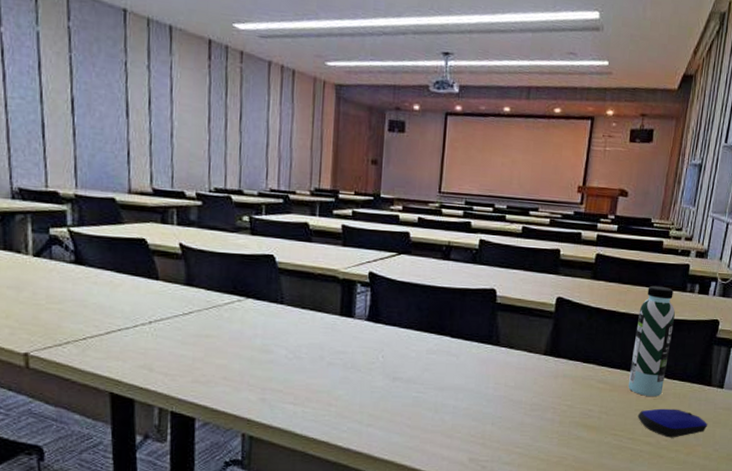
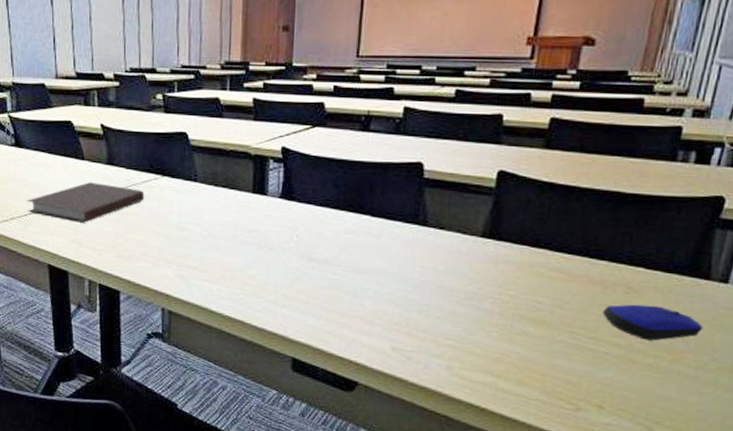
notebook: none [86,303,227,347] -> present [27,182,145,223]
water bottle: present [628,285,675,396] -> none [591,154,659,290]

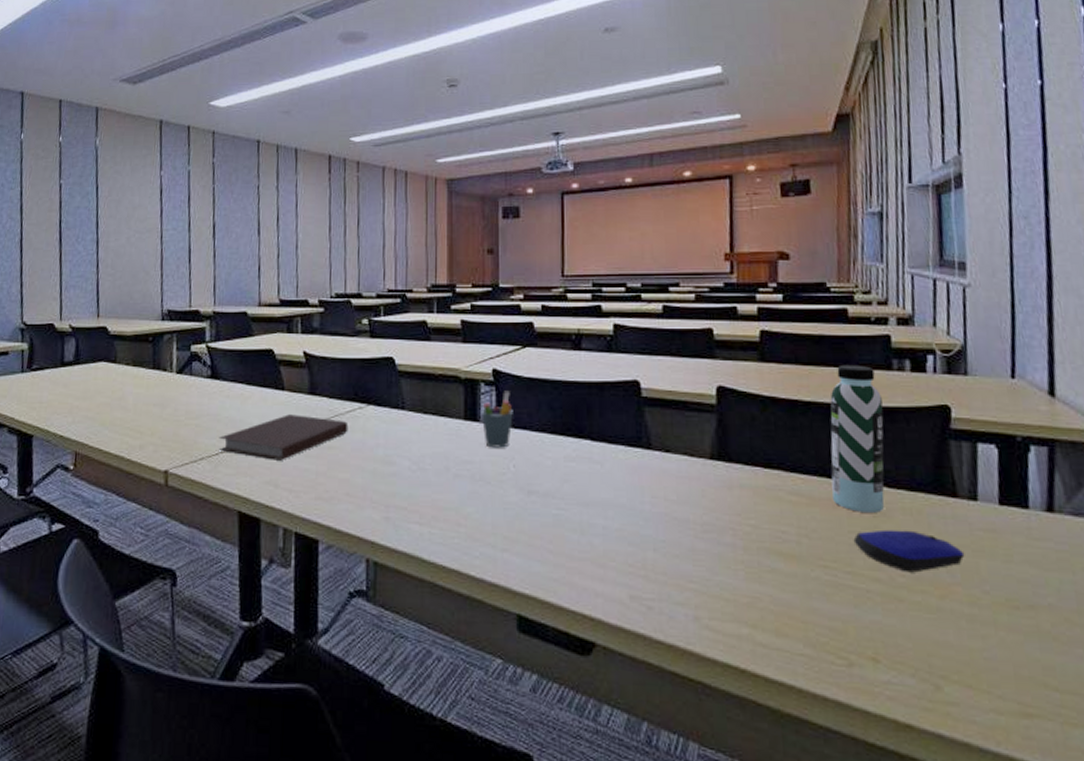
pen holder: none [268,167,299,220] -> present [481,390,513,448]
water bottle: none [591,154,659,290] -> present [830,364,885,513]

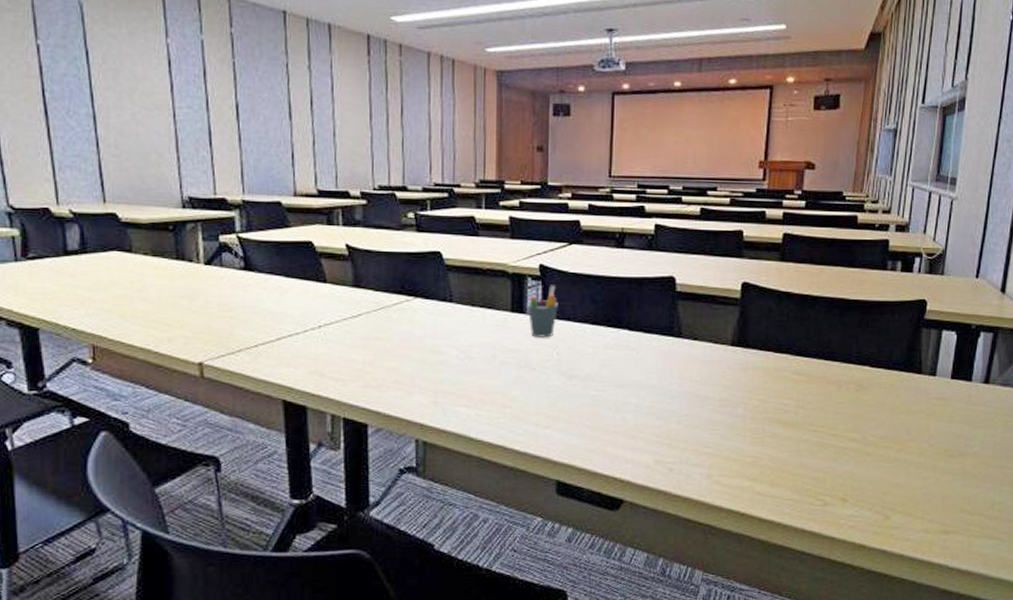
notebook: present [218,414,349,460] -> none [257,307,396,351]
water bottle: present [830,364,885,513] -> none [827,265,875,387]
computer mouse: present [853,529,965,573] -> none [839,400,921,433]

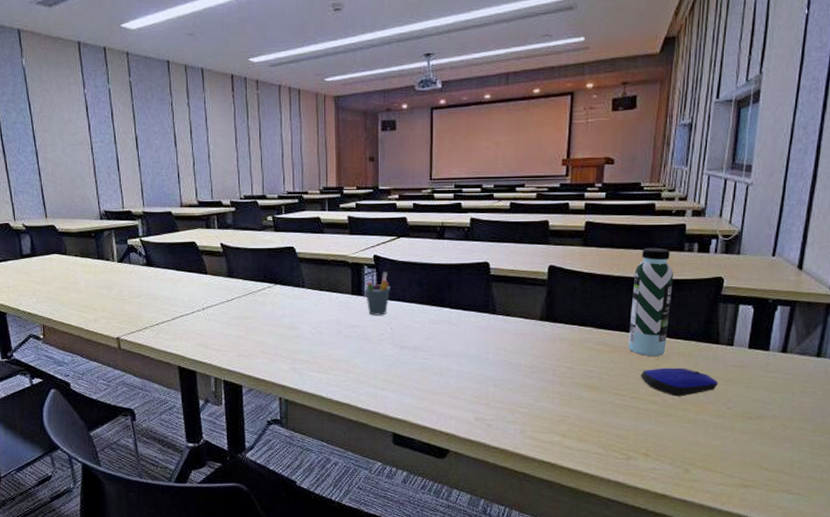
water bottle: none [827,265,875,387] -> present [629,247,673,356]
computer mouse: none [839,400,921,433] -> present [640,368,719,397]

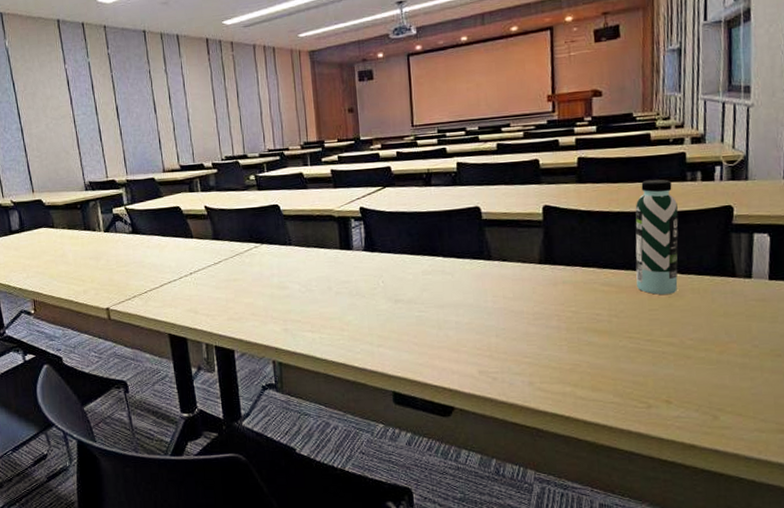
pen holder: present [364,272,390,315] -> none [353,223,379,269]
computer mouse: present [640,368,719,397] -> none [652,305,740,337]

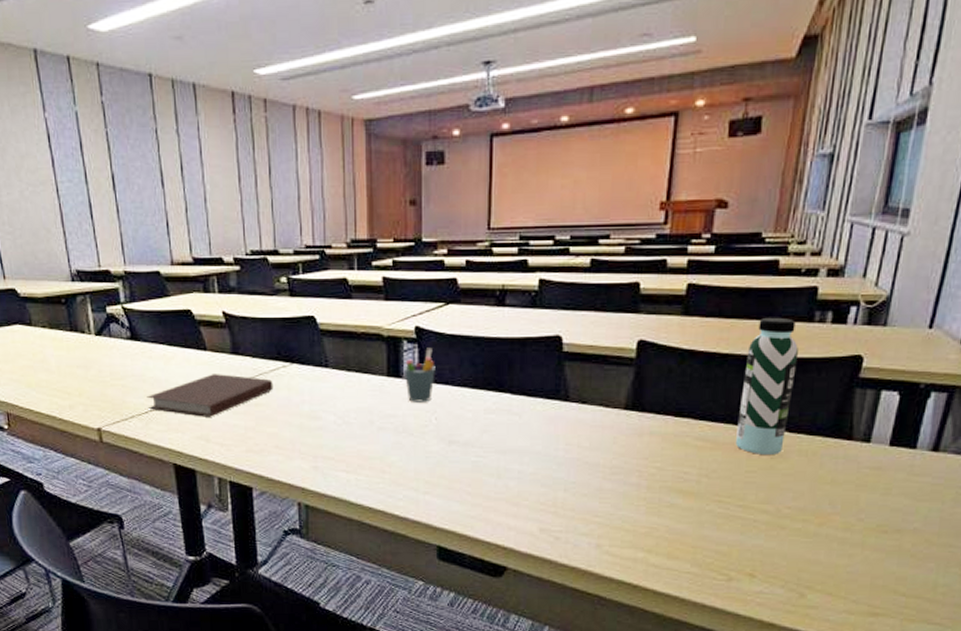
notebook: none [146,256,248,293] -> present [146,374,274,417]
pen holder: none [353,223,379,269] -> present [403,347,435,402]

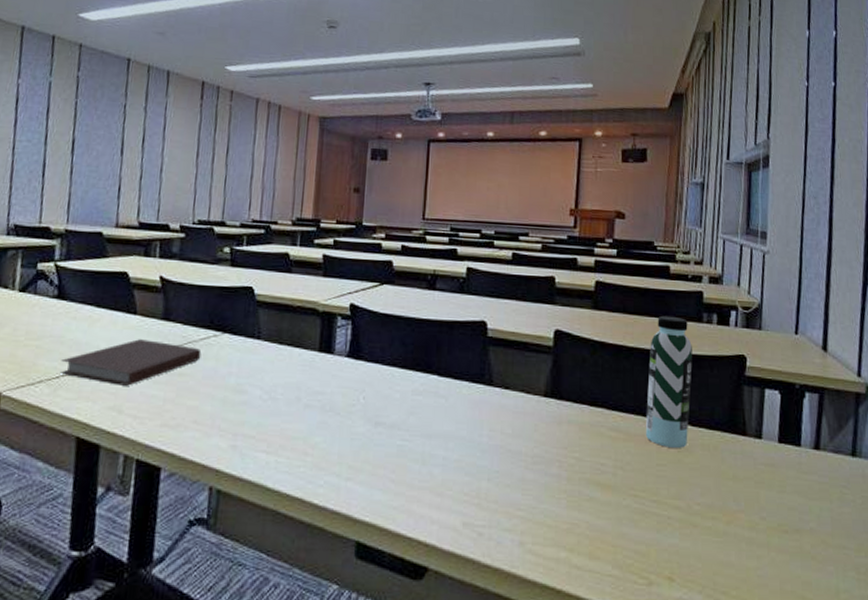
pen holder: present [403,347,435,402] -> none [335,325,367,380]

